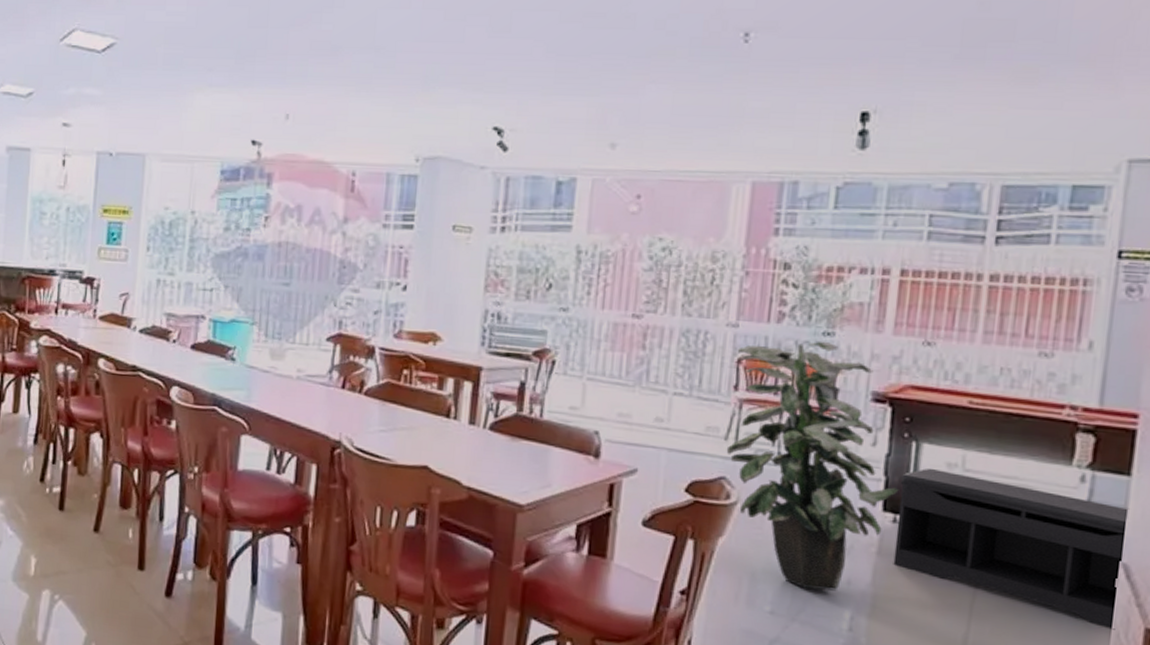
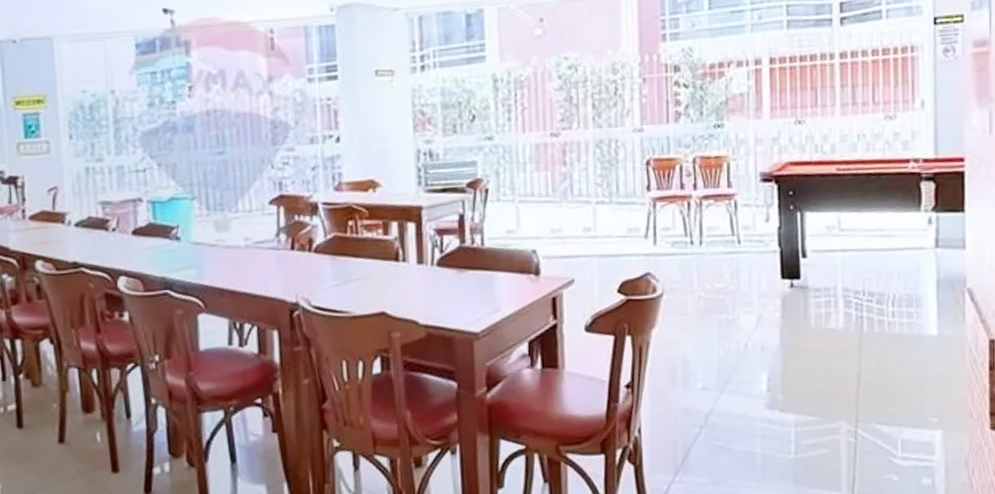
indoor plant: present [726,341,899,591] -> none [645,133,792,361]
bench: present [893,468,1131,630] -> none [793,233,968,346]

